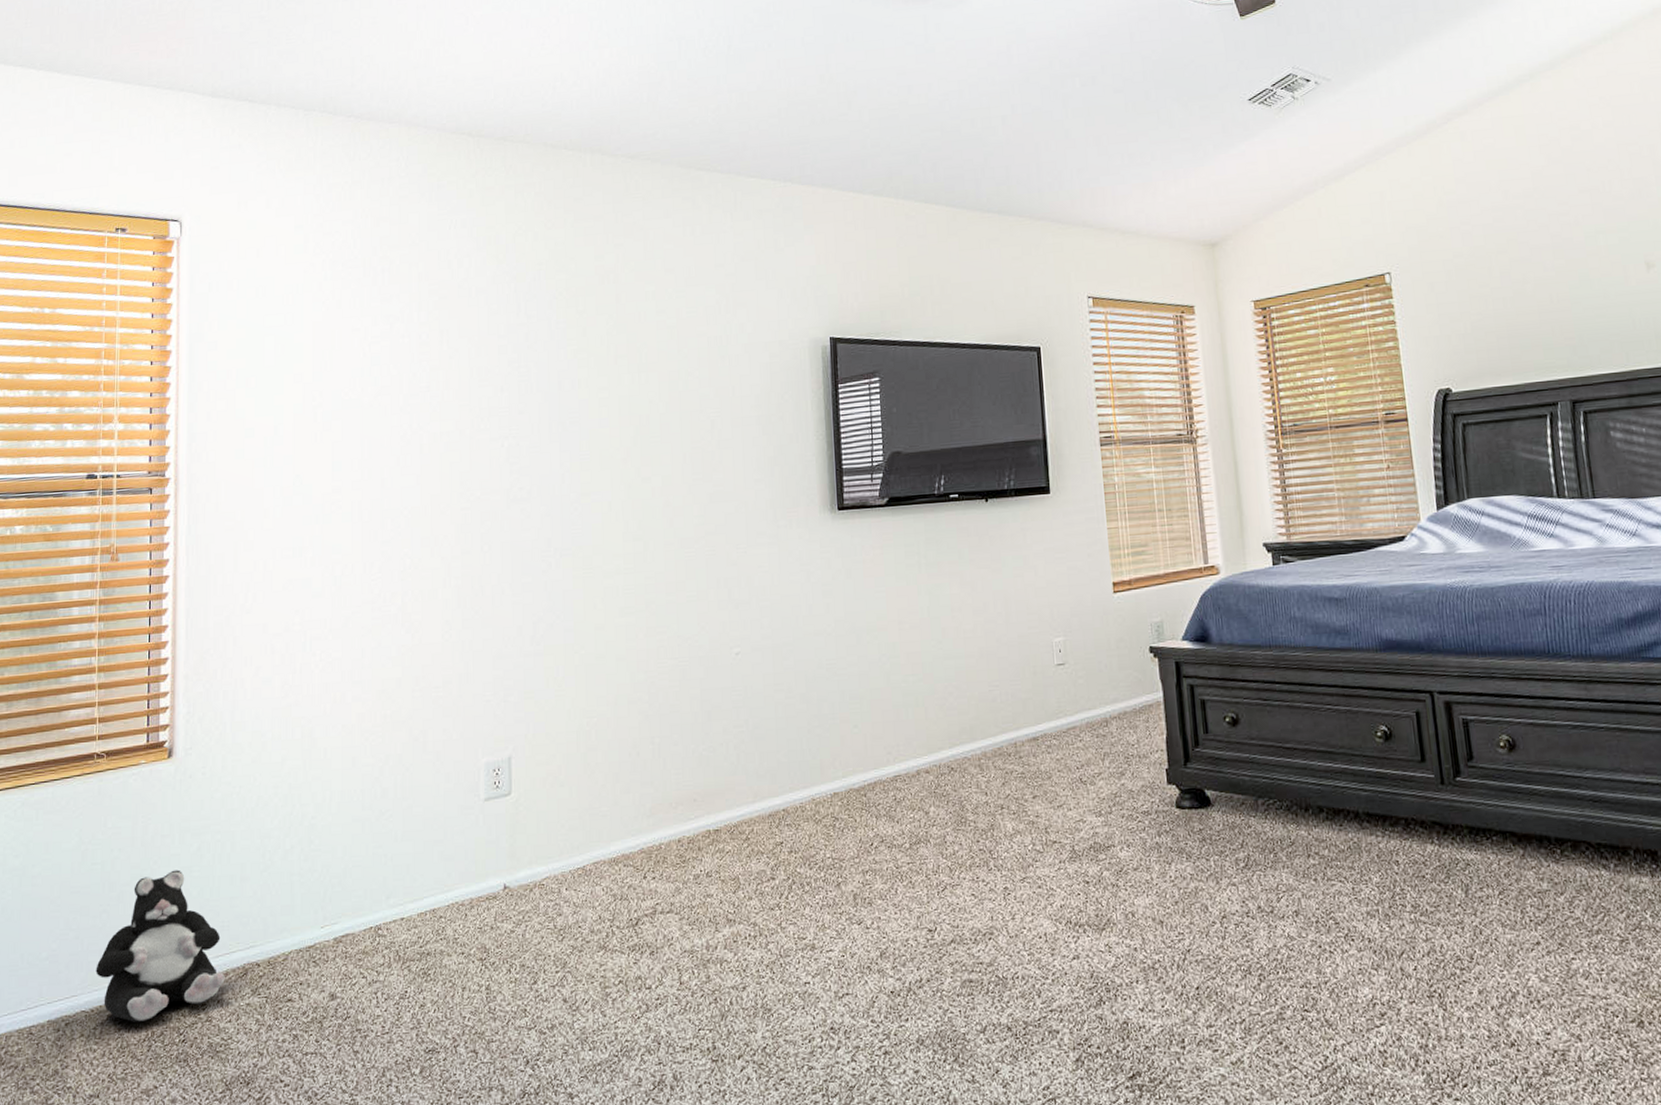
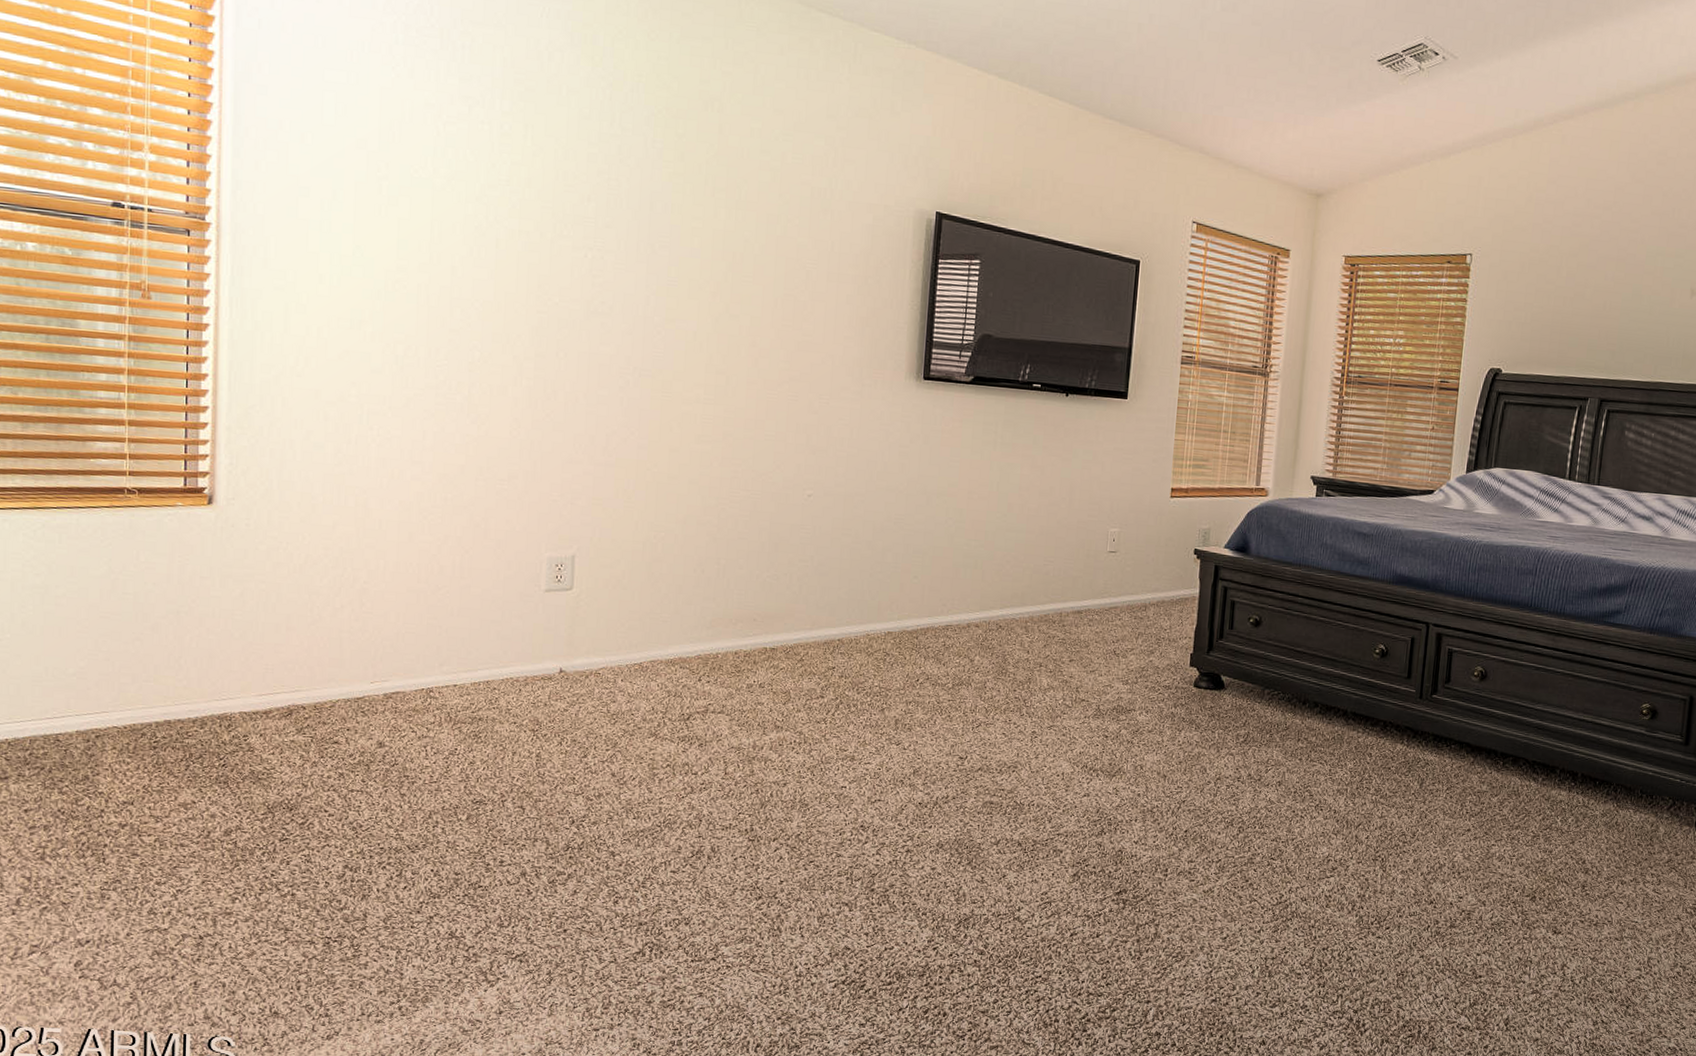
plush toy: present [96,869,225,1022] -> none [128,610,269,744]

